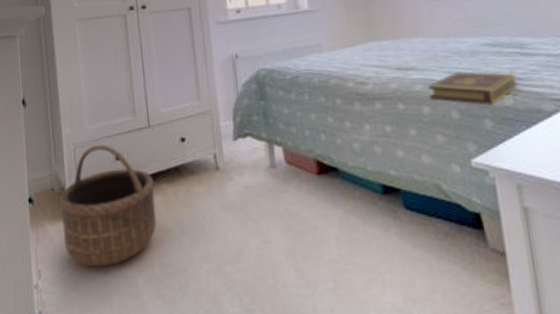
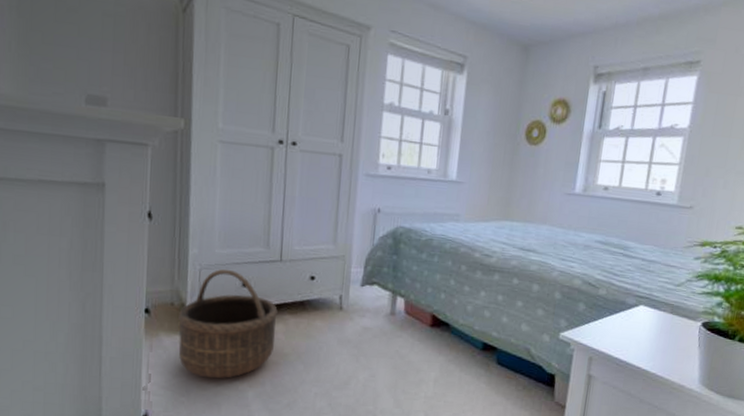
book: present [428,71,518,106] -> none [540,260,614,293]

